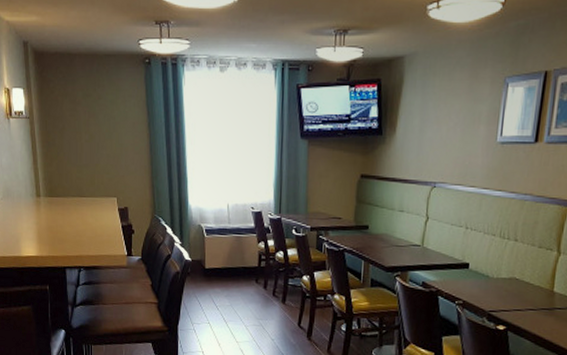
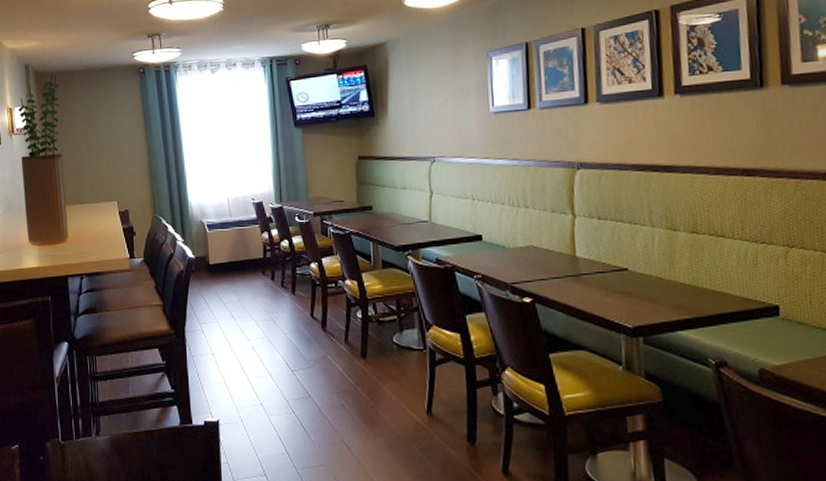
vase: none [16,54,67,237] -> present [18,73,68,247]

